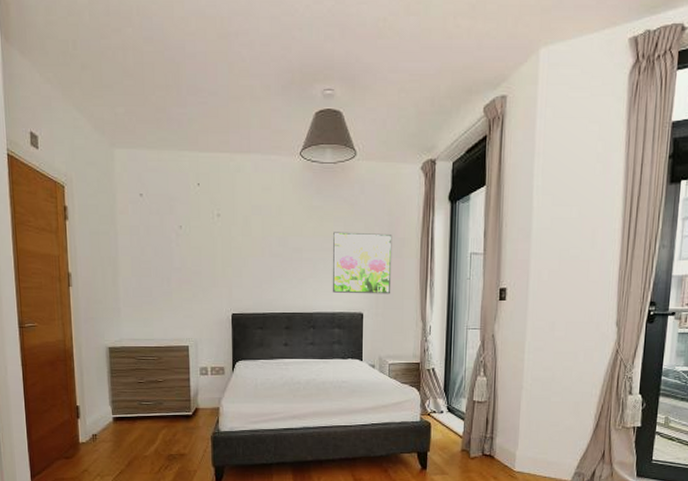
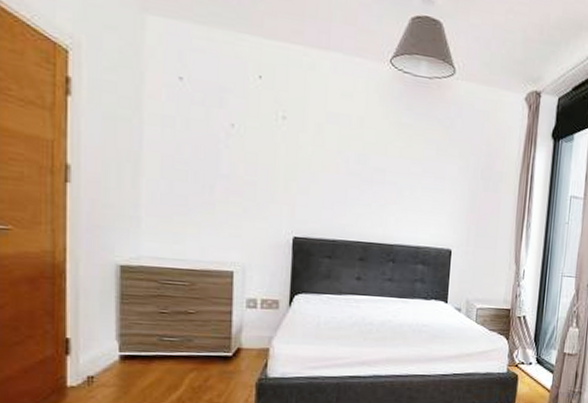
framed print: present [332,232,392,294] -> none [417,155,490,232]

